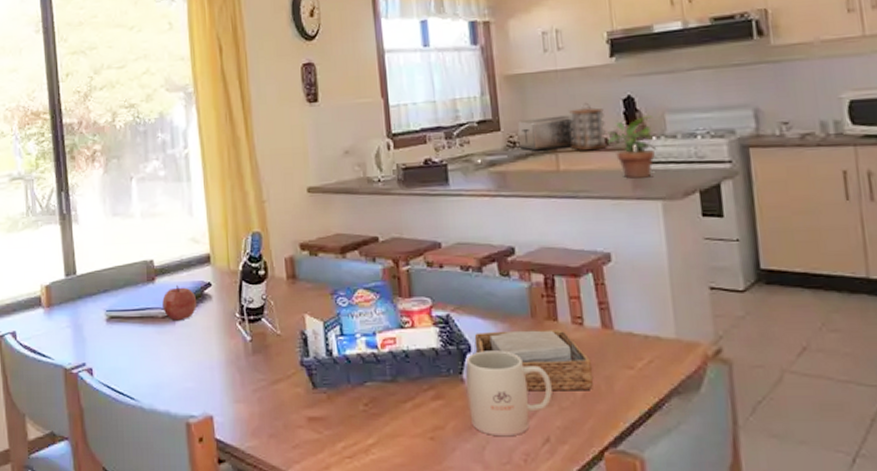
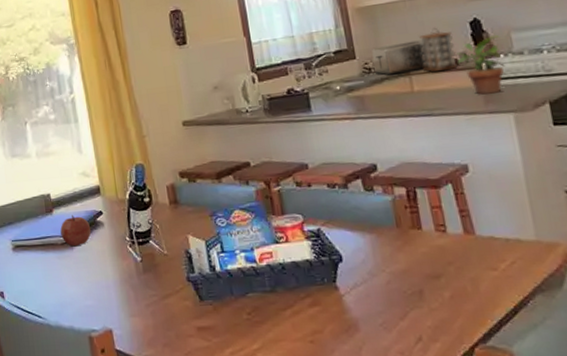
mug: present [465,350,552,437] -> none [338,259,422,338]
napkin holder: present [474,329,594,392] -> none [344,237,460,296]

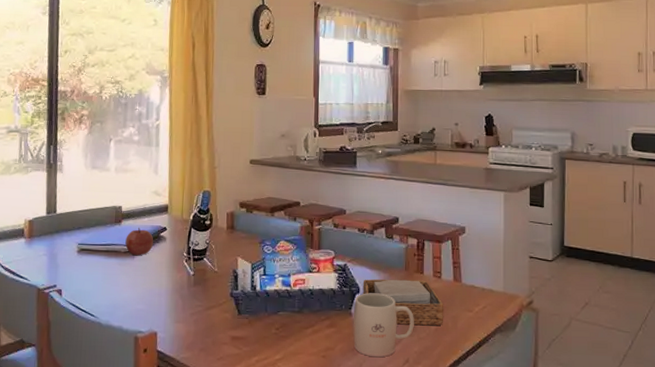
mug: none [338,259,422,338] -> present [353,293,414,358]
napkin holder: none [344,237,460,296] -> present [362,279,444,326]
toaster: present [371,40,427,76] -> none [410,123,450,149]
spice rack: present [419,27,457,72] -> none [446,116,471,152]
potted plant: present [457,35,506,95] -> none [471,130,505,175]

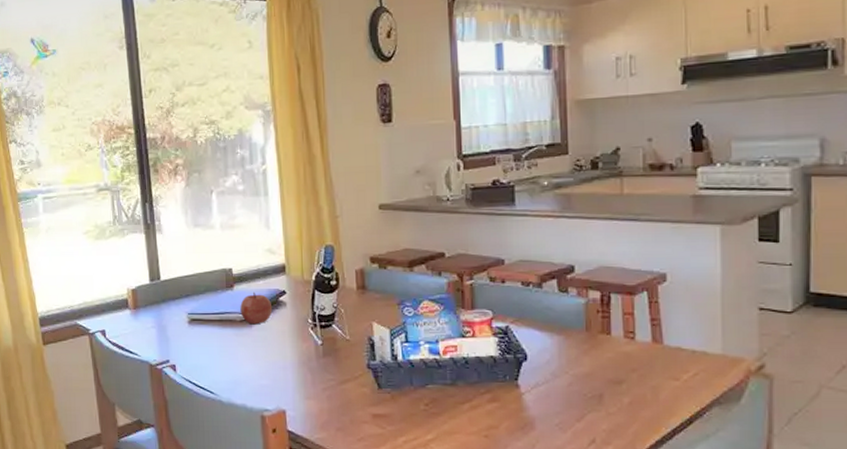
mug: present [353,293,414,358] -> none [520,360,601,437]
napkin holder: present [362,279,444,326] -> none [531,342,641,399]

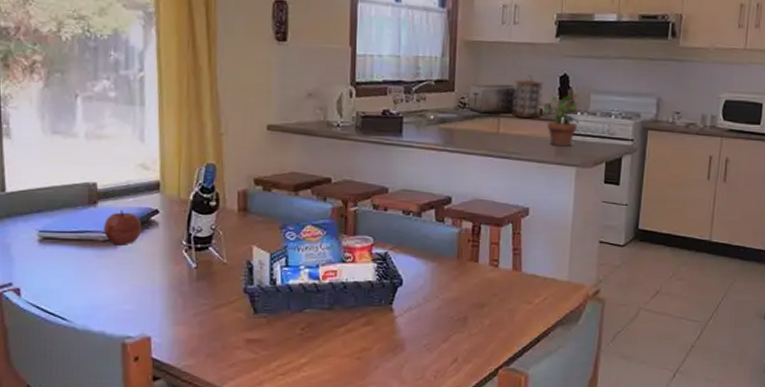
toaster: none [586,140,641,176] -> present [469,83,517,115]
spice rack: none [636,128,672,176] -> present [512,75,543,119]
potted plant: none [672,143,721,204] -> present [541,93,582,147]

